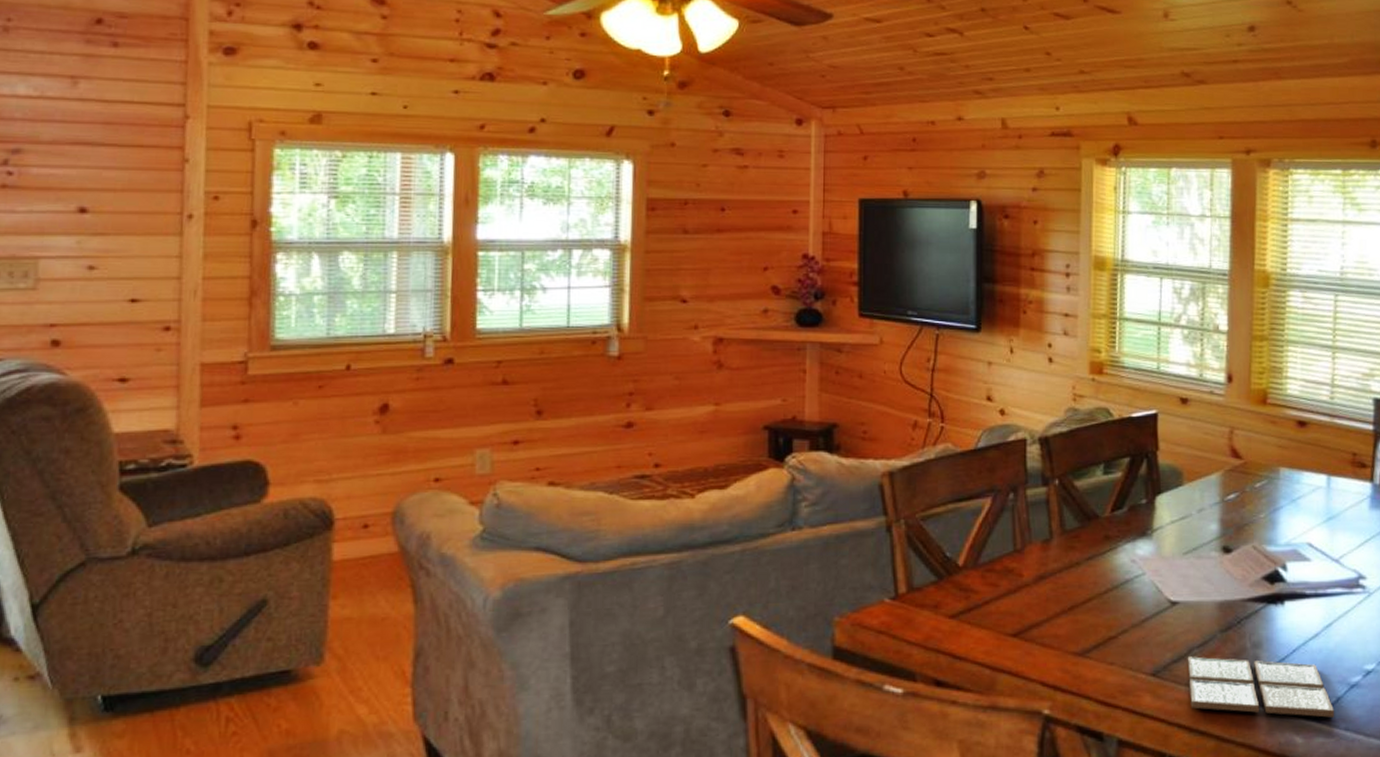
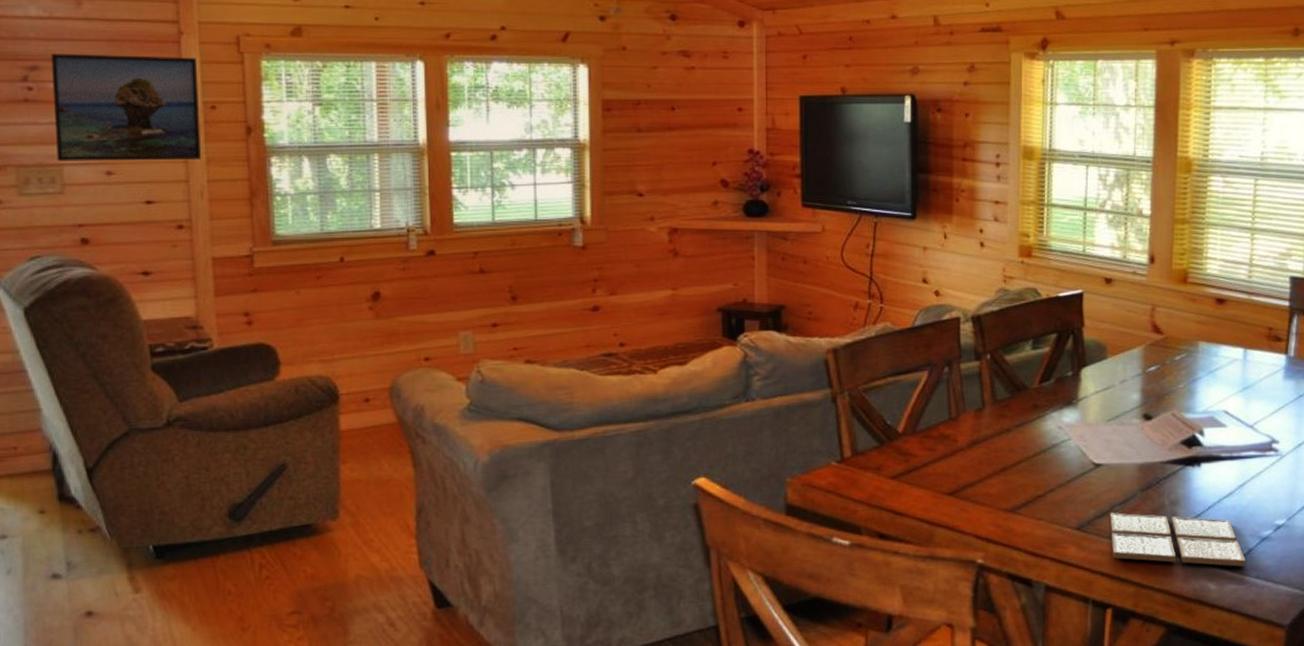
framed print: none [33,136,202,255] -> present [51,53,202,161]

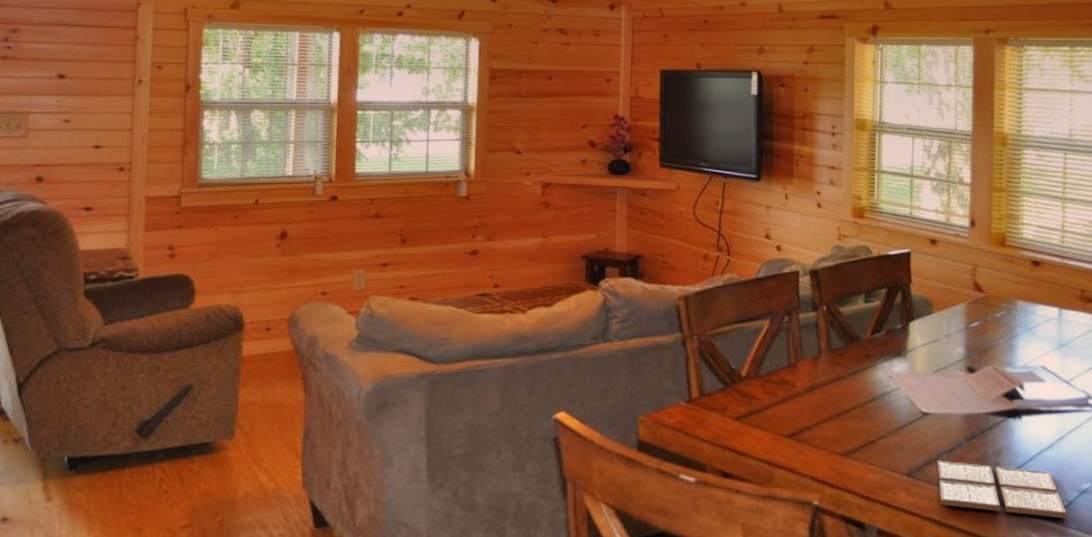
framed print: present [51,53,202,161] -> none [24,19,150,111]

